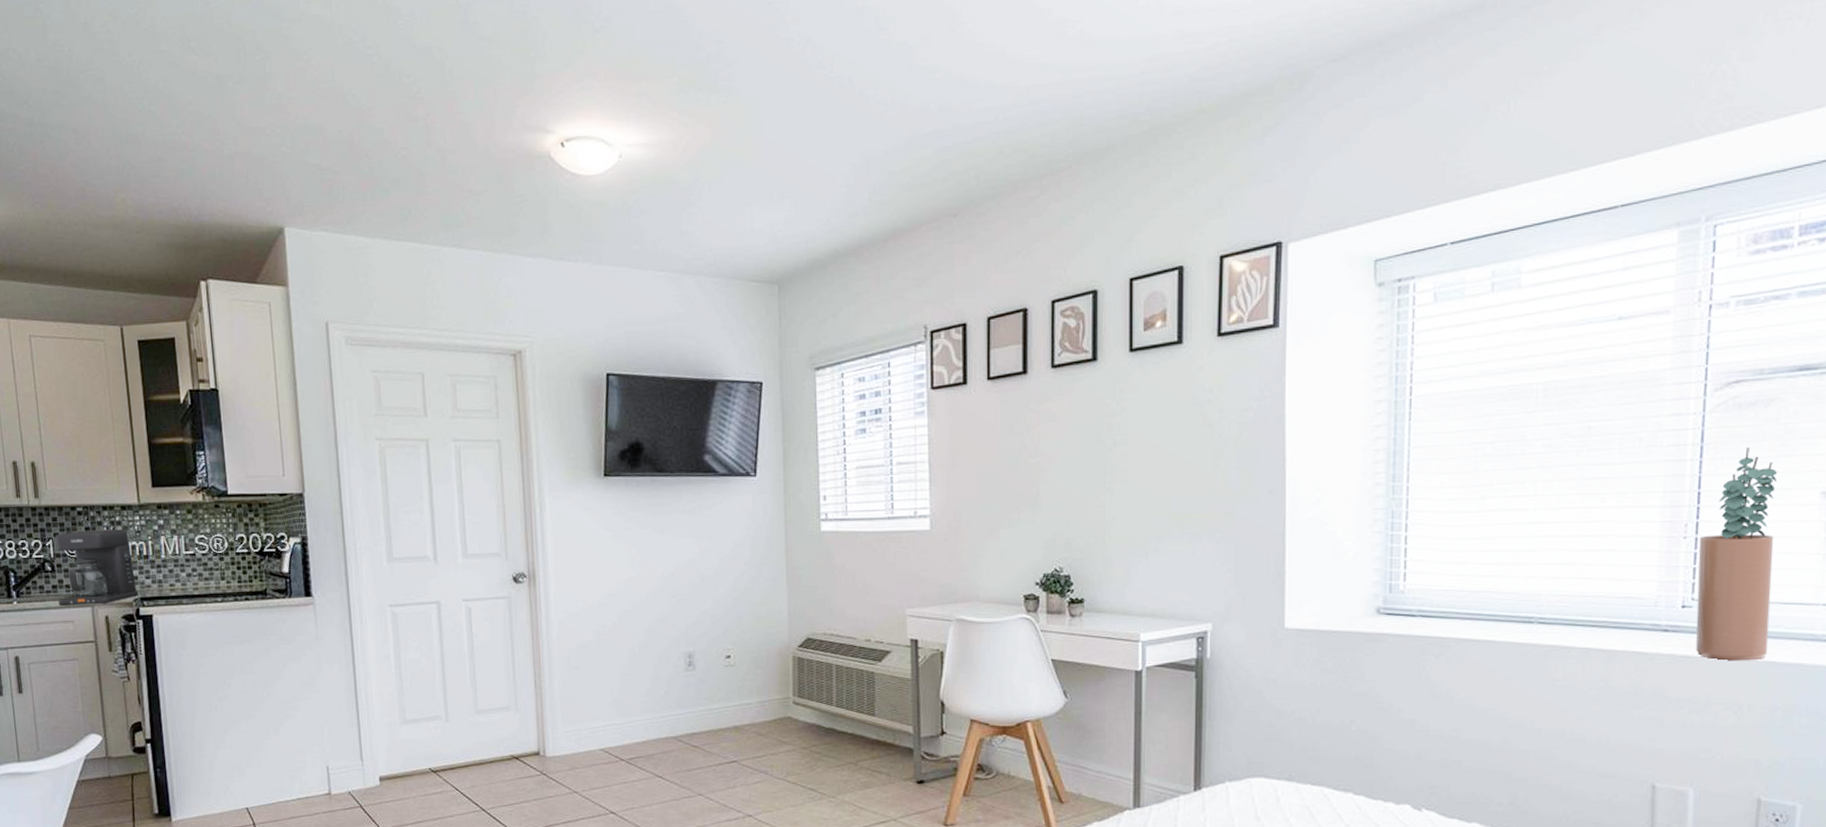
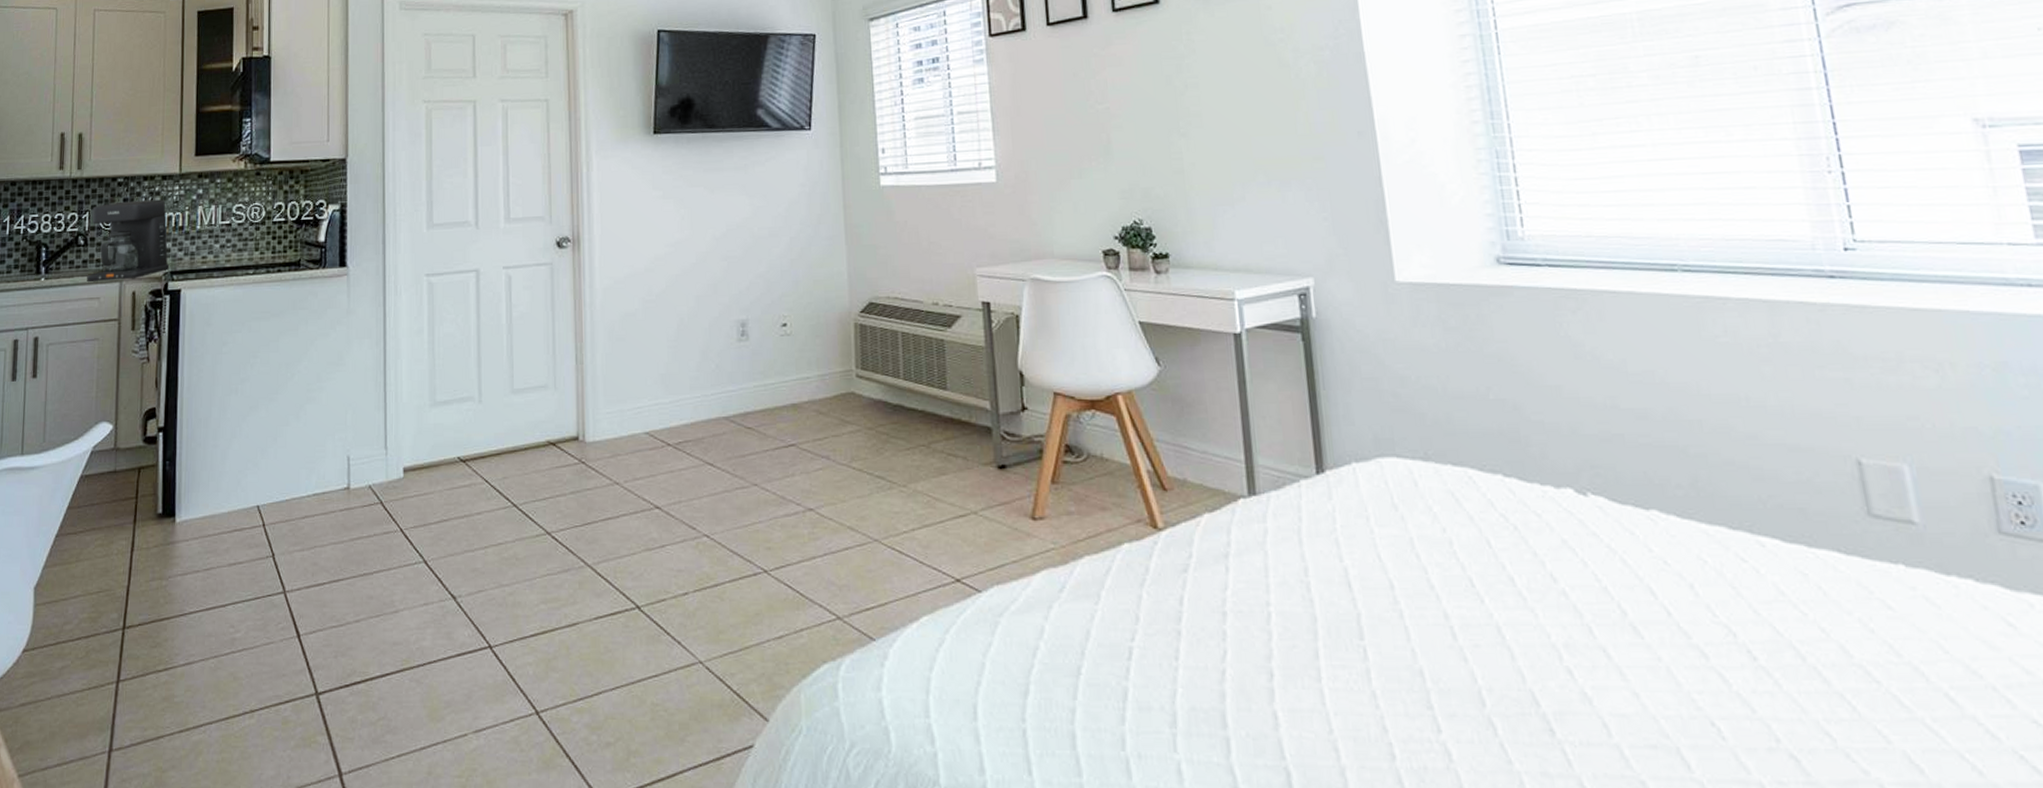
vase: present [1695,446,1778,661] -> none [1845,72,1957,311]

